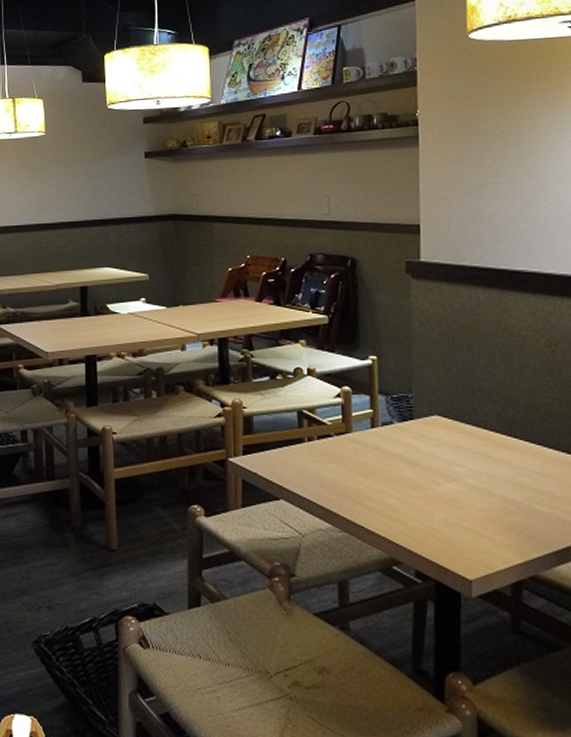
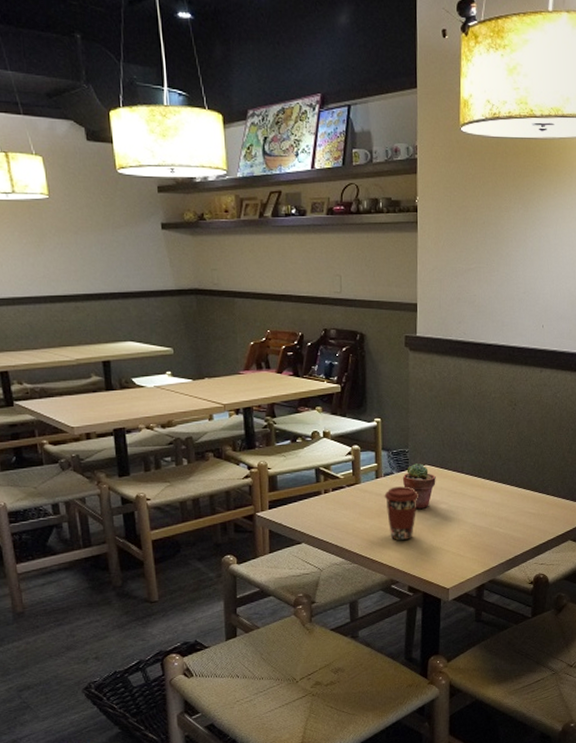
coffee cup: none [382,439,428,510] -> present [384,486,419,541]
potted succulent: none [404,413,450,470] -> present [402,463,436,509]

